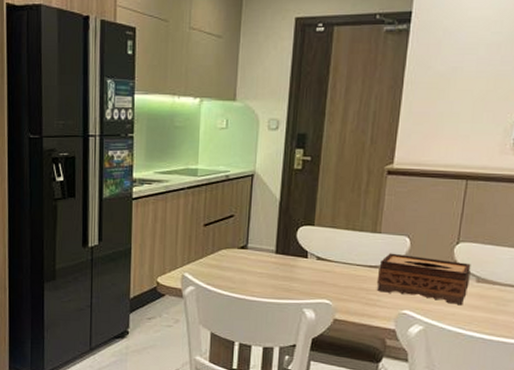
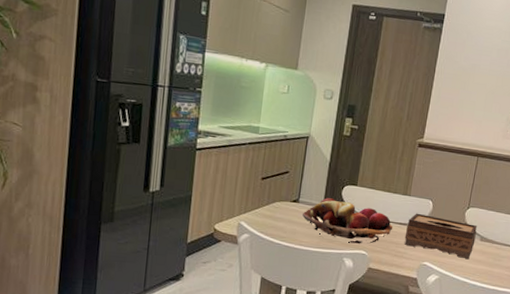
fruit basket: none [251,241,362,292] -> present [302,198,393,244]

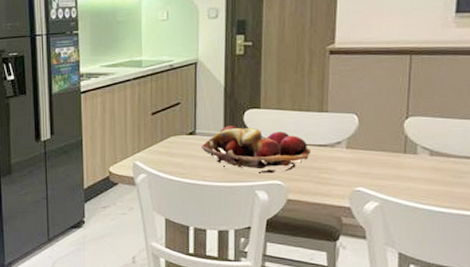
tissue box: present [404,213,477,259] -> none [327,131,423,179]

